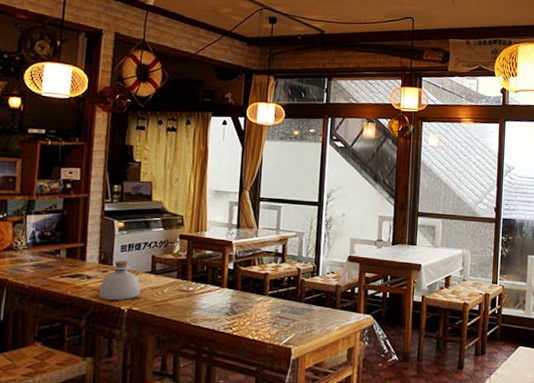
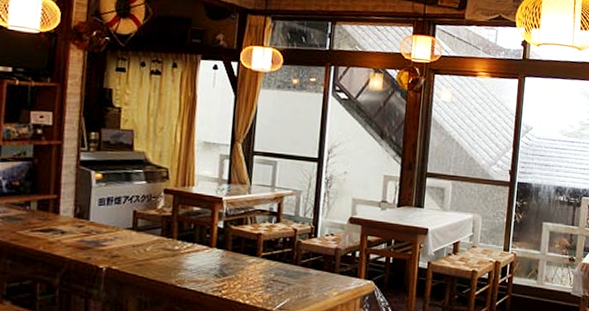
bottle: present [98,260,141,301] -> none [73,215,121,259]

